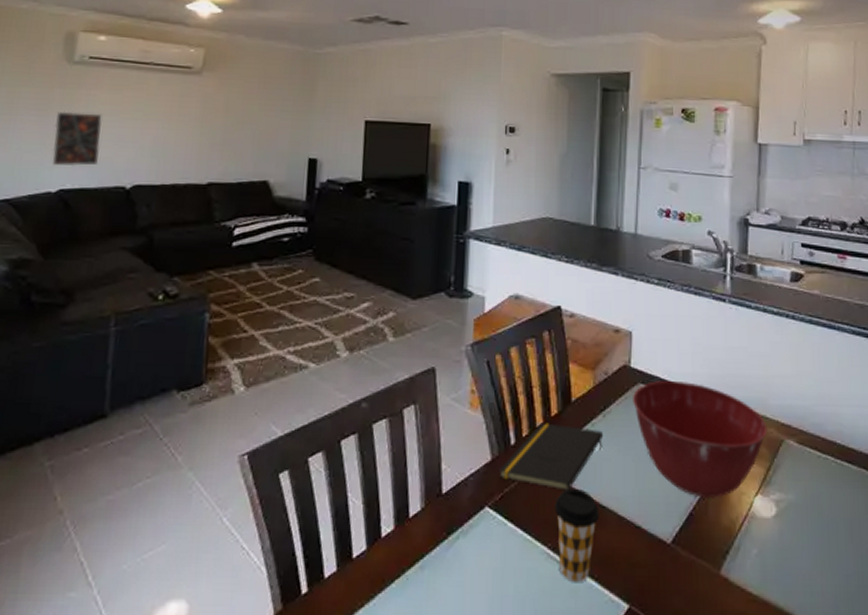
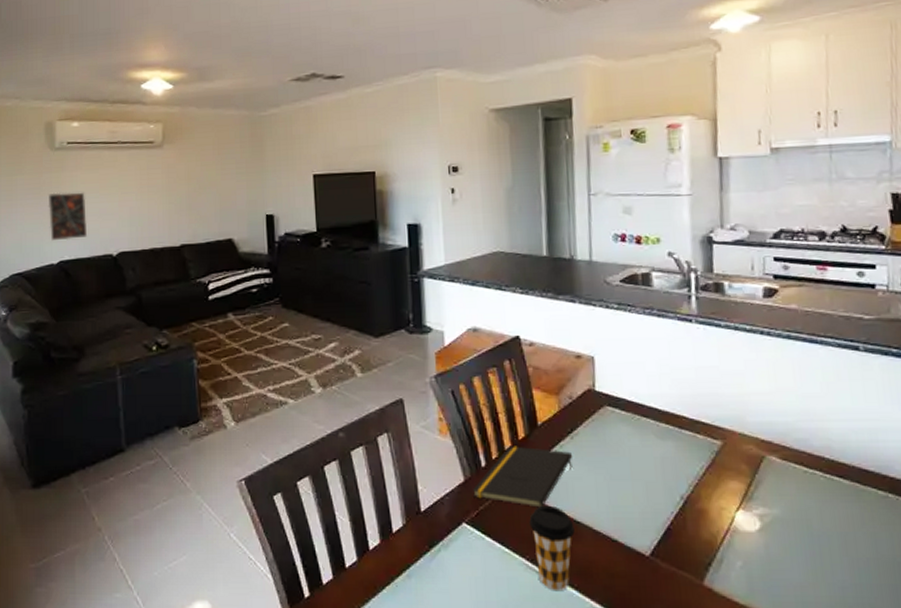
mixing bowl: present [633,381,768,498] -> none [600,403,747,513]

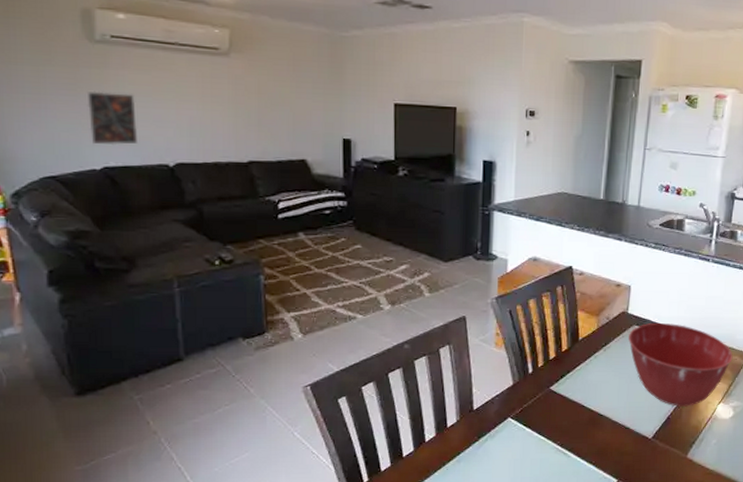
notepad: present [472,446,573,508] -> none [518,356,604,405]
coffee cup: present [529,505,575,590] -> none [563,402,598,466]
mixing bowl: none [600,403,747,513] -> present [628,323,733,407]

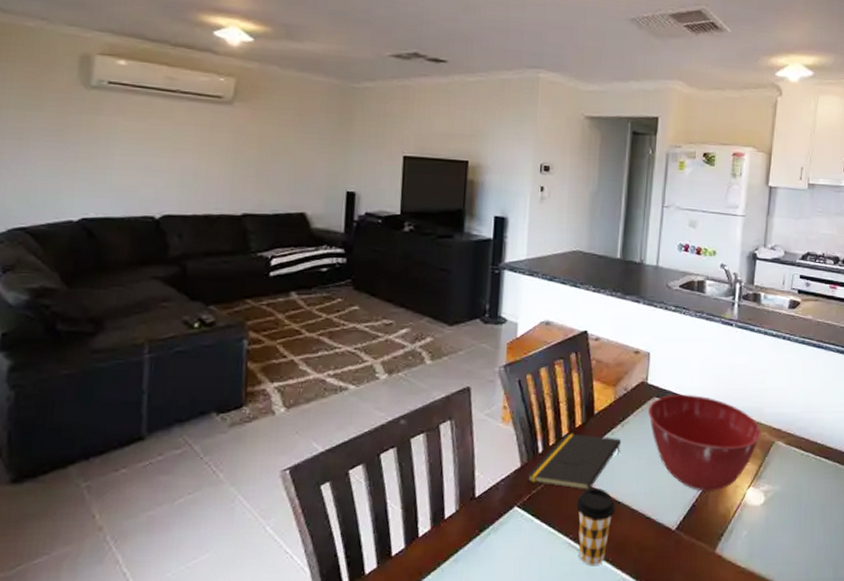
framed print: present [86,91,138,146] -> none [71,137,126,195]
notepad: none [518,356,604,405] -> present [527,433,622,490]
coffee cup: none [563,402,598,466] -> present [576,487,615,565]

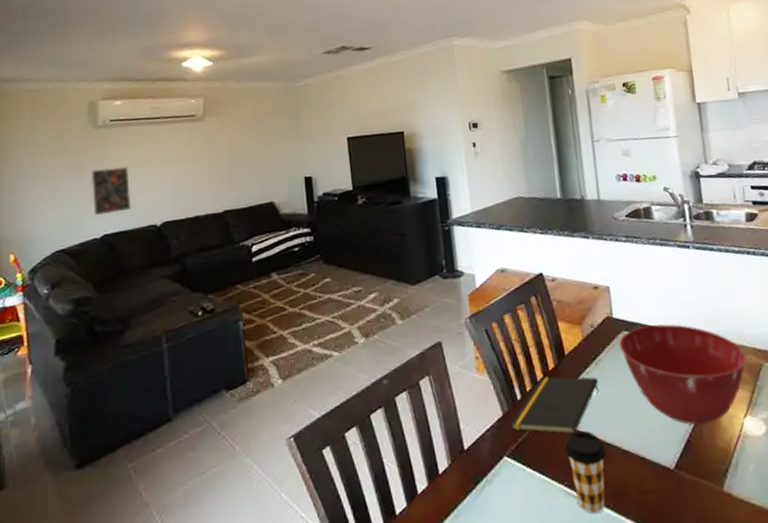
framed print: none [71,137,126,195] -> present [91,166,132,216]

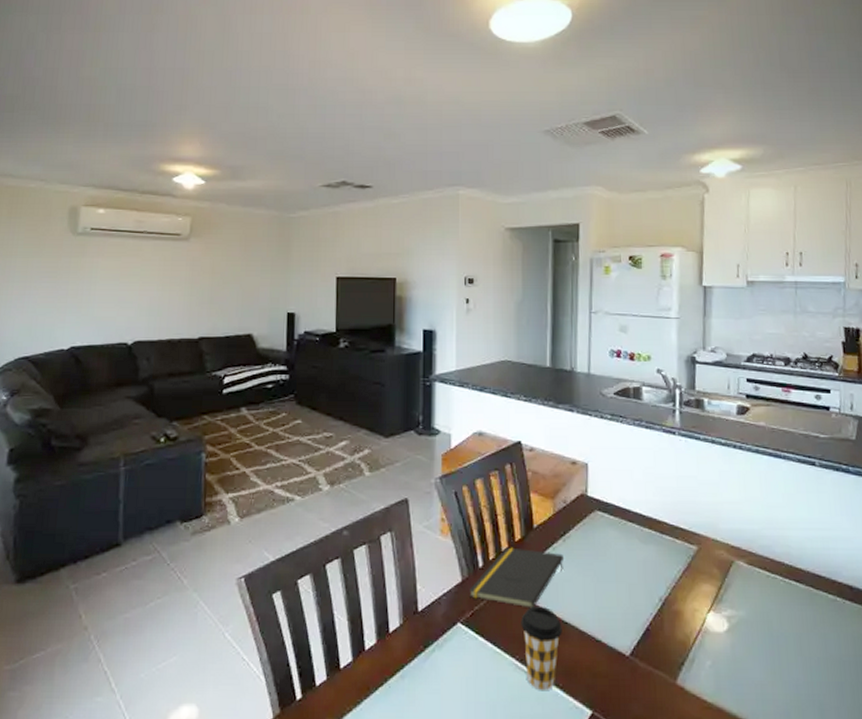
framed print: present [91,166,132,216] -> none [63,277,105,326]
mixing bowl: present [619,324,747,425] -> none [590,508,718,615]

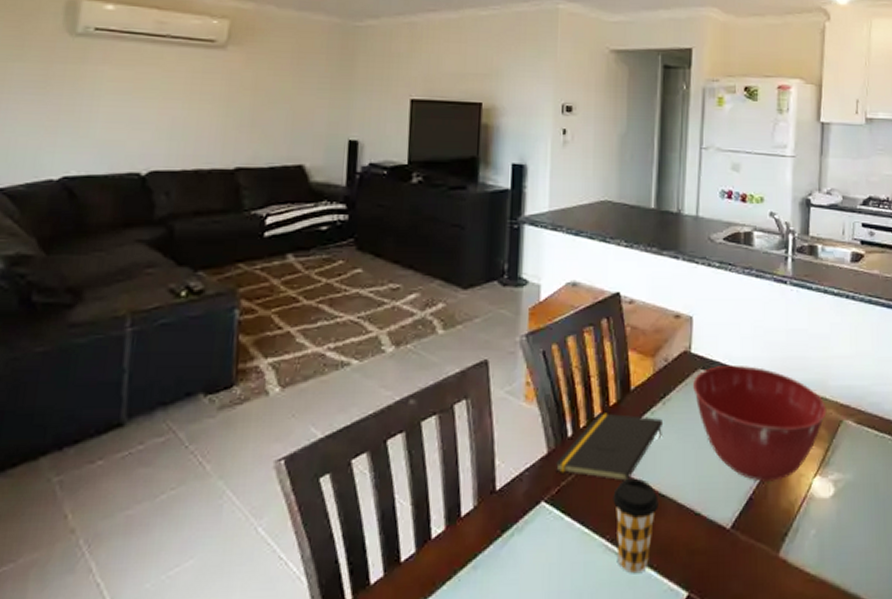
mixing bowl: none [590,508,718,615] -> present [693,366,827,482]

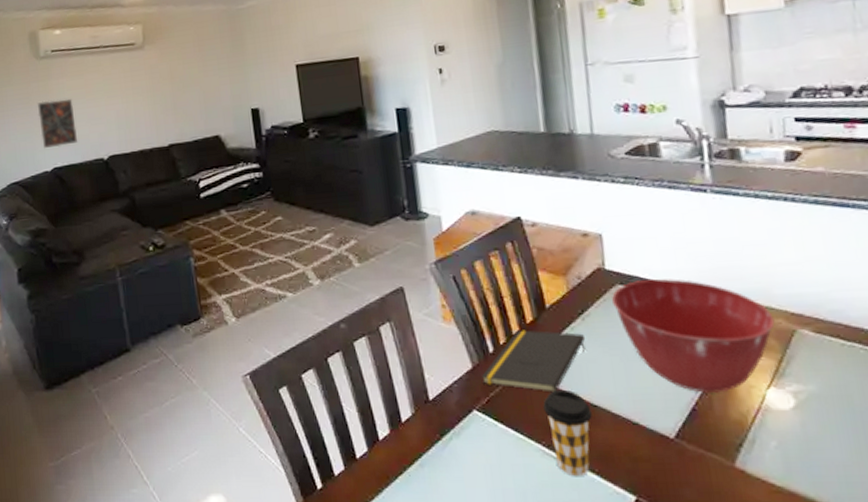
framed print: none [53,89,112,151] -> present [37,98,78,149]

